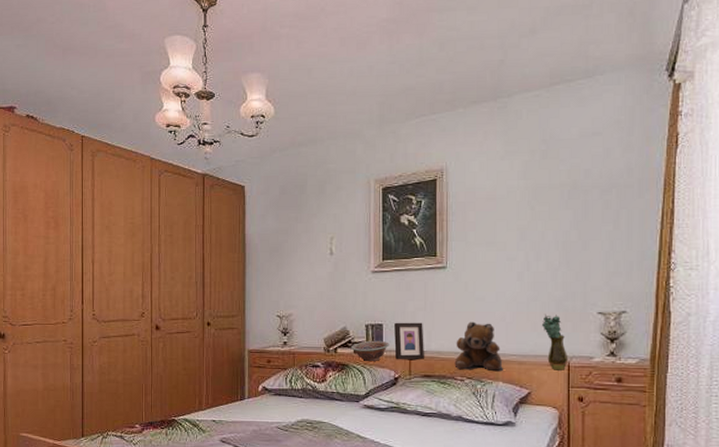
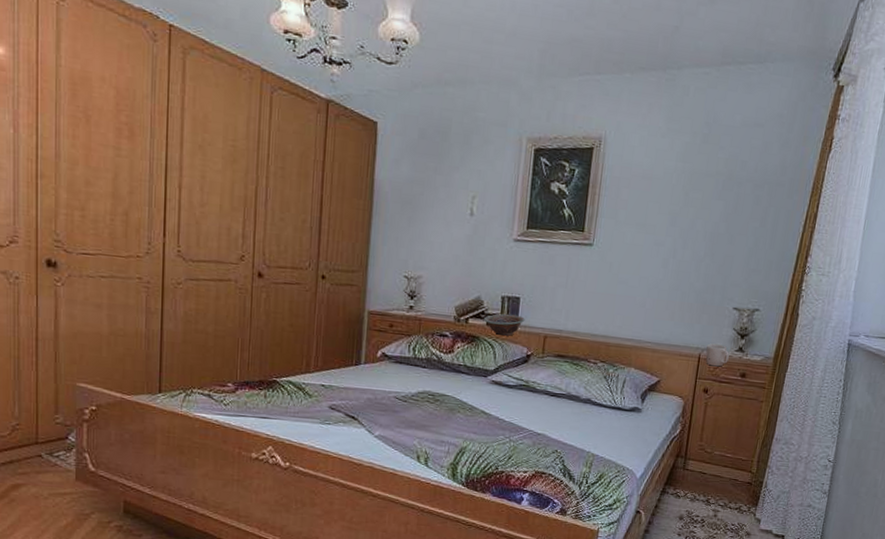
picture frame: present [394,322,424,360] -> none [529,297,562,339]
teddy bear: present [454,321,504,372] -> none [589,304,638,358]
vase: present [541,313,568,370] -> none [679,303,700,362]
mug: none [575,350,600,374] -> present [705,343,729,367]

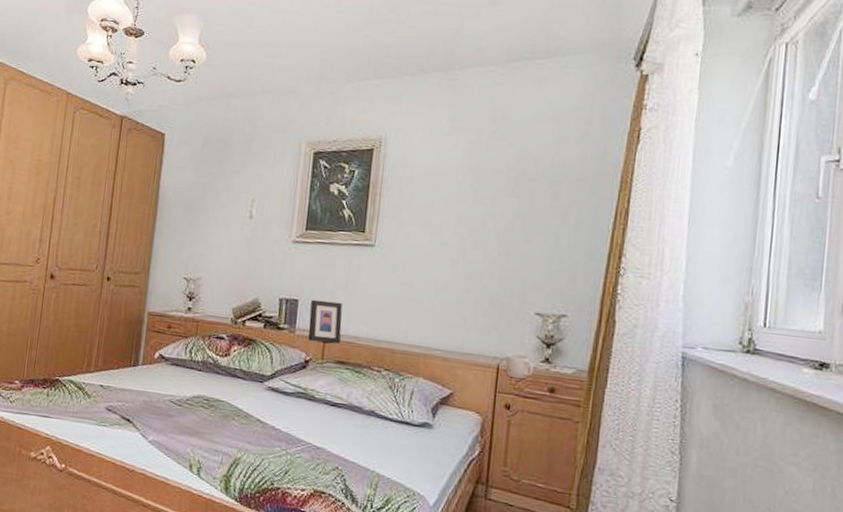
decorative bowl: present [484,313,525,337] -> none [261,316,304,341]
picture frame: none [529,297,562,339] -> present [308,299,343,344]

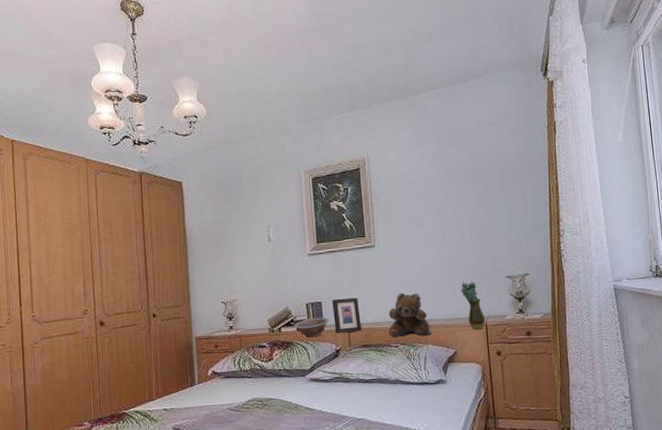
decorative bowl: none [261,316,304,341] -> present [294,317,329,338]
teddy bear: none [372,307,427,367] -> present [388,293,432,339]
vase: none [472,308,499,373] -> present [460,280,486,330]
mug: present [505,352,534,380] -> none [490,310,512,331]

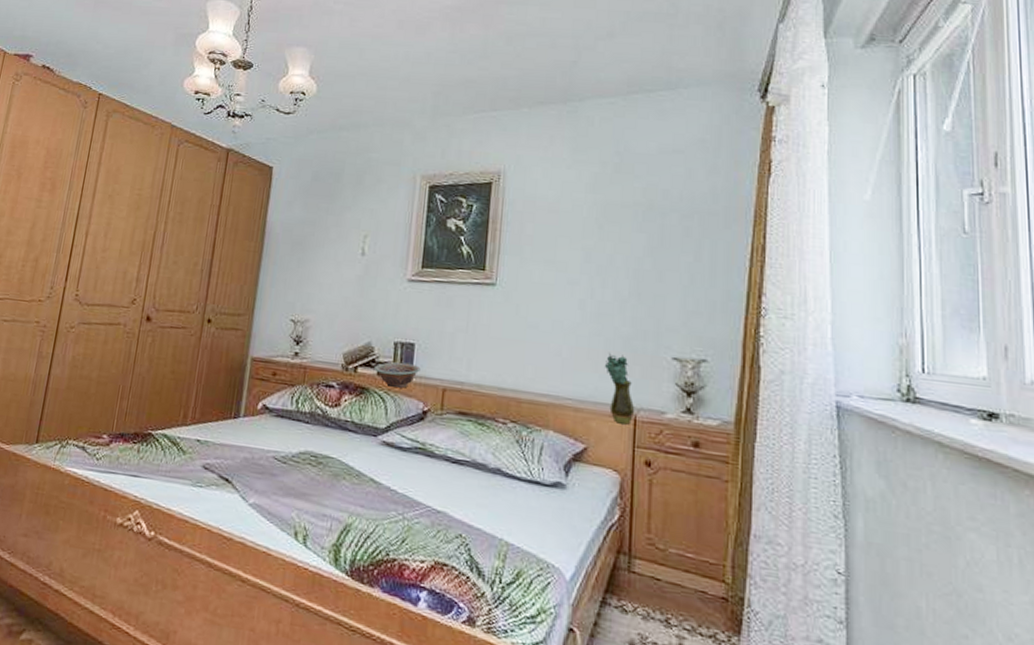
picture frame: present [332,297,362,334] -> none [426,343,463,392]
teddy bear: present [388,293,432,339] -> none [496,352,557,418]

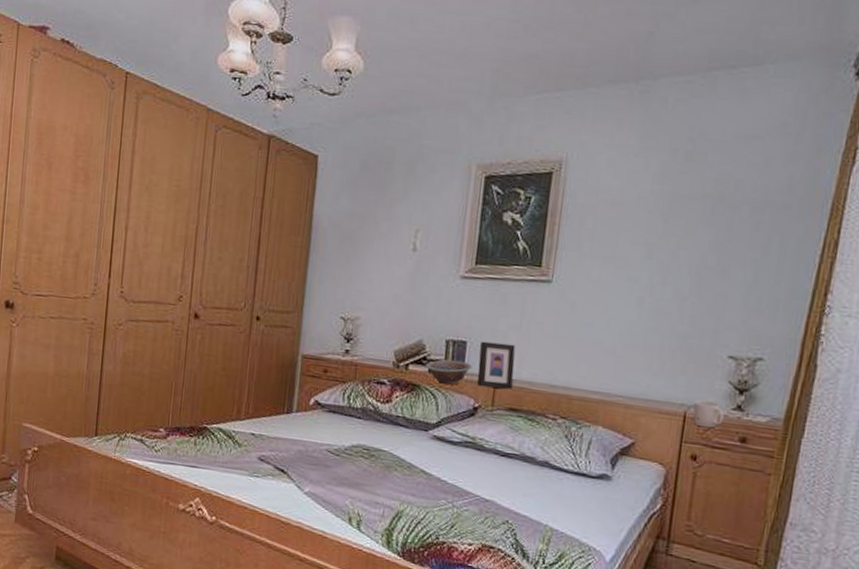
picture frame: none [426,343,463,392] -> present [477,341,516,389]
vase: present [604,352,635,425] -> none [658,350,686,421]
mug: none [643,402,674,433] -> present [693,399,724,429]

